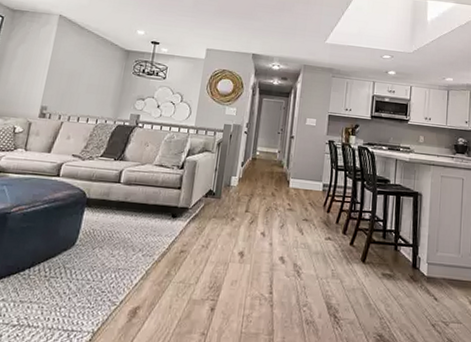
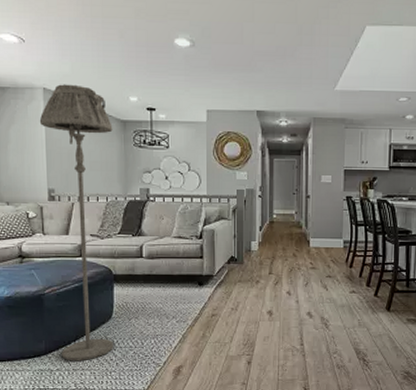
floor lamp: none [11,13,117,292] -> present [39,84,113,361]

